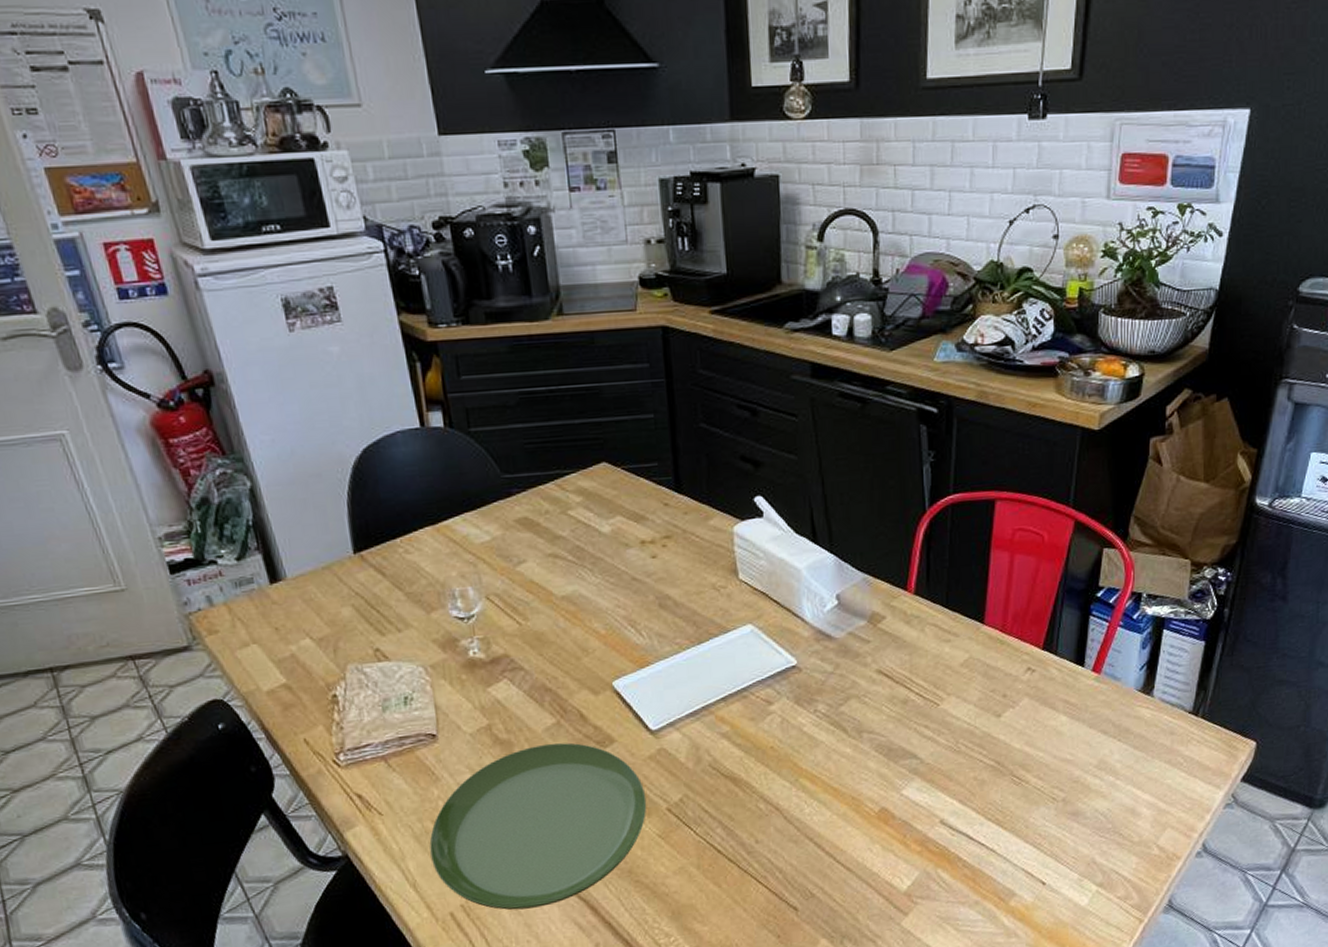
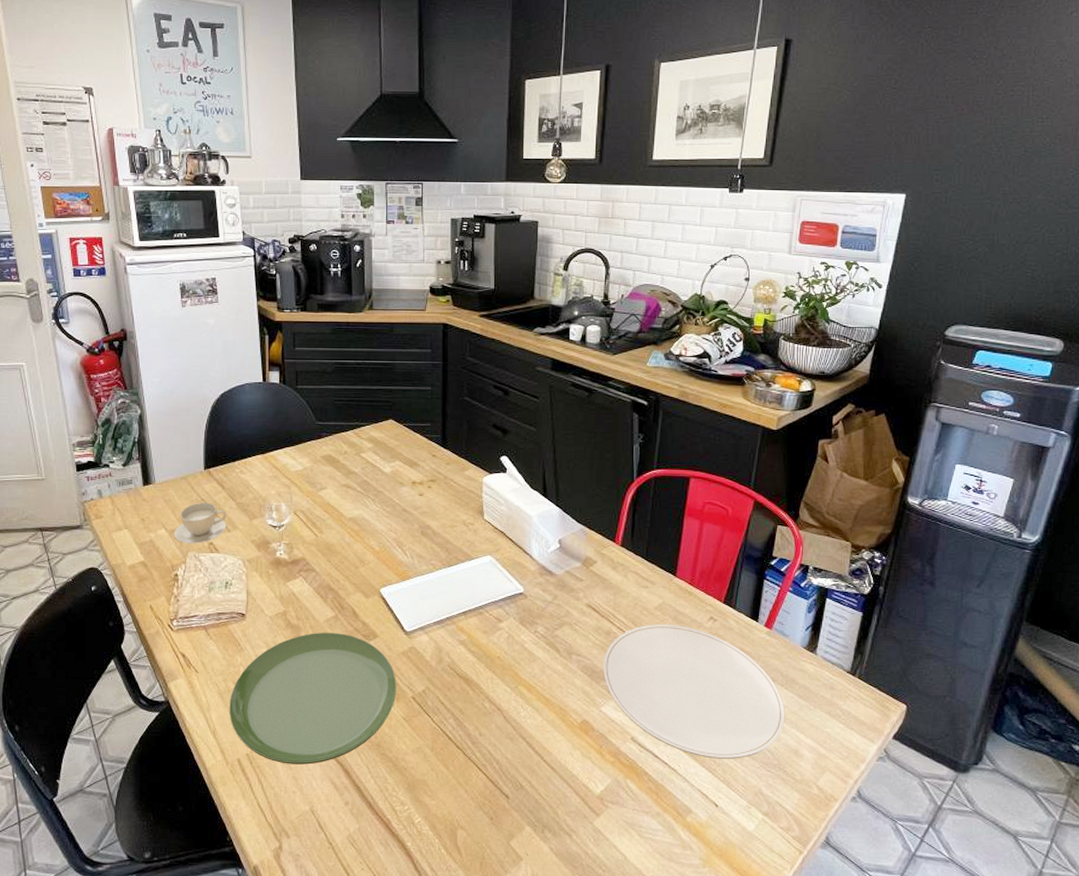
teacup: none [323,596,396,654] -> present [174,502,227,544]
plate: none [901,681,1118,832] -> present [603,624,785,759]

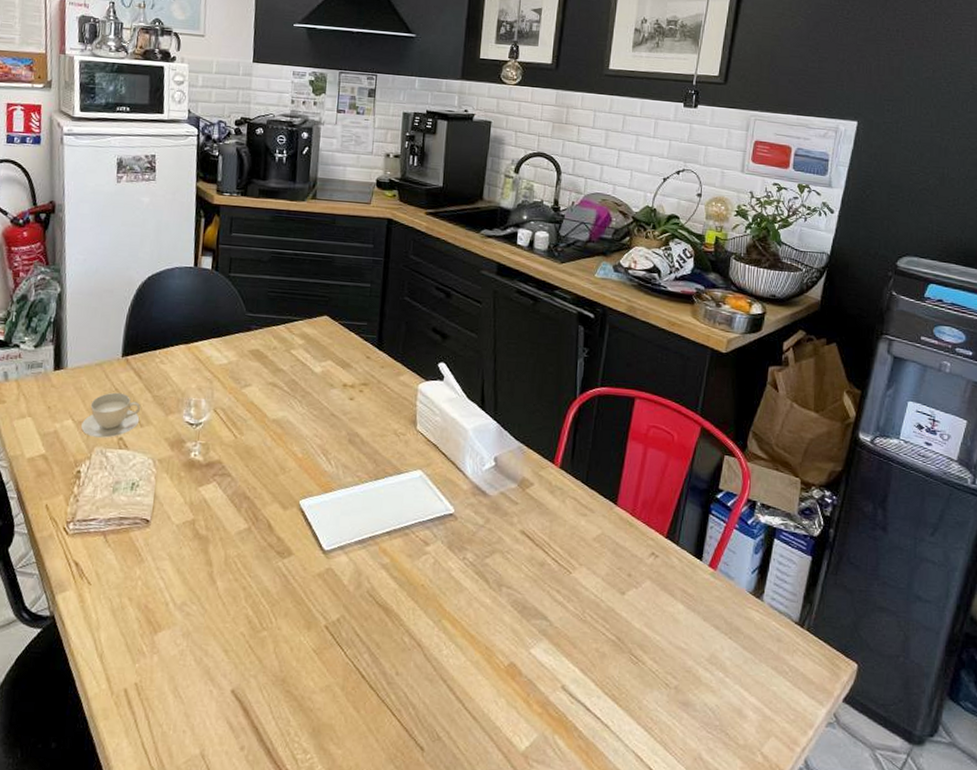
plate: present [229,633,397,765] -> none [120,546,310,700]
plate: present [603,624,785,759] -> none [535,557,728,717]

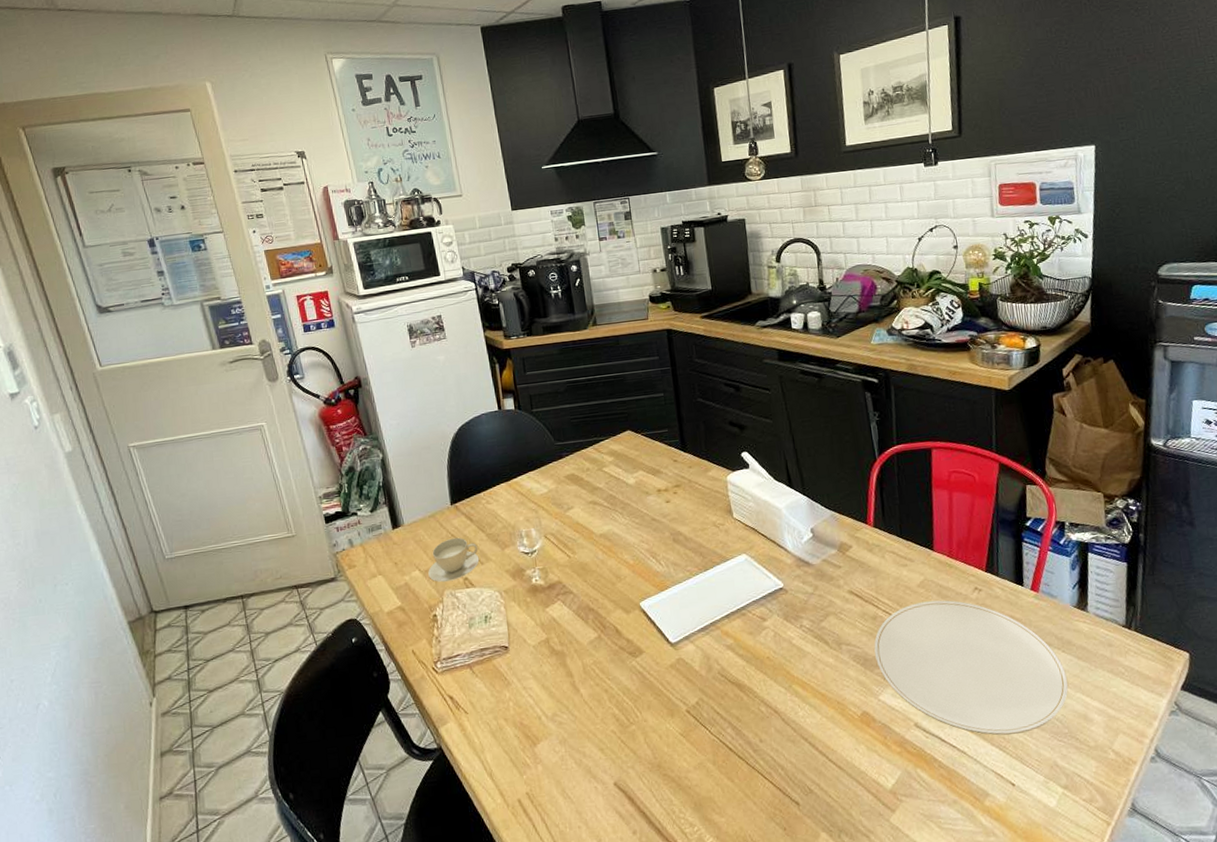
plate: none [535,557,728,717] -> present [874,600,1068,736]

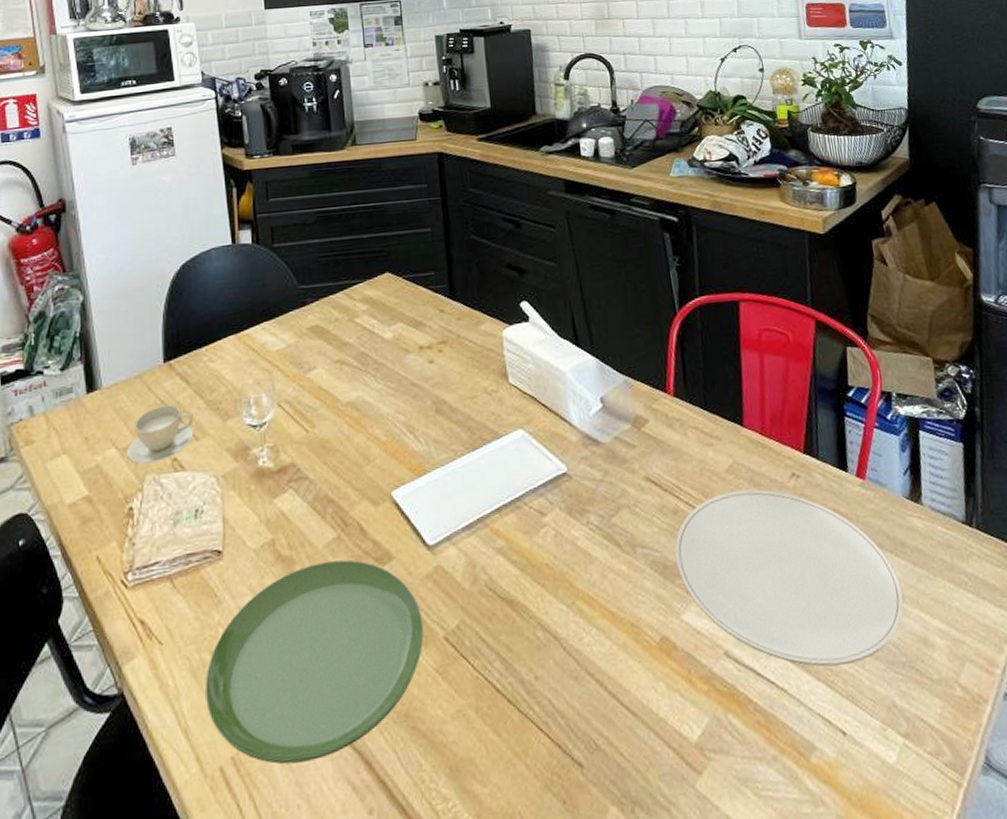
plate: none [502,653,670,799] -> present [205,559,424,764]

